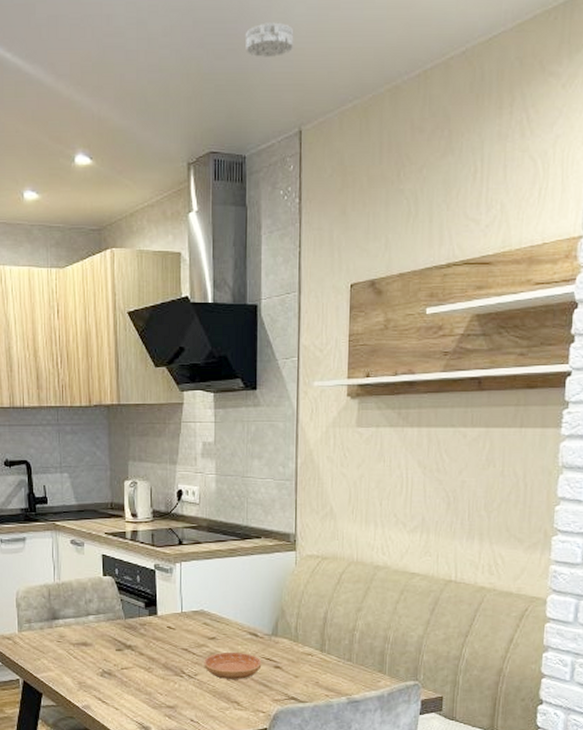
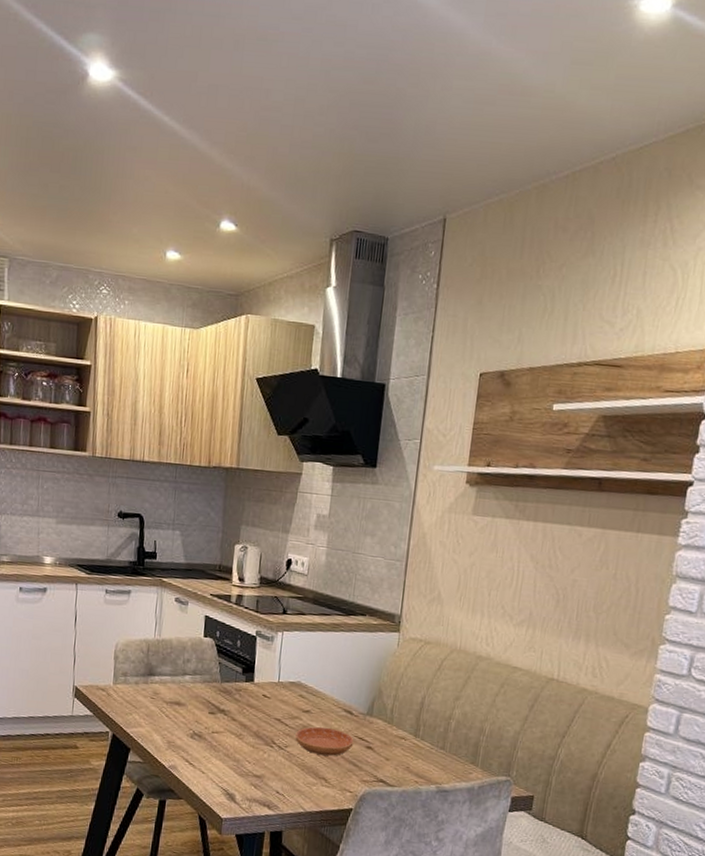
smoke detector: present [246,22,294,57] -> none [399,111,448,145]

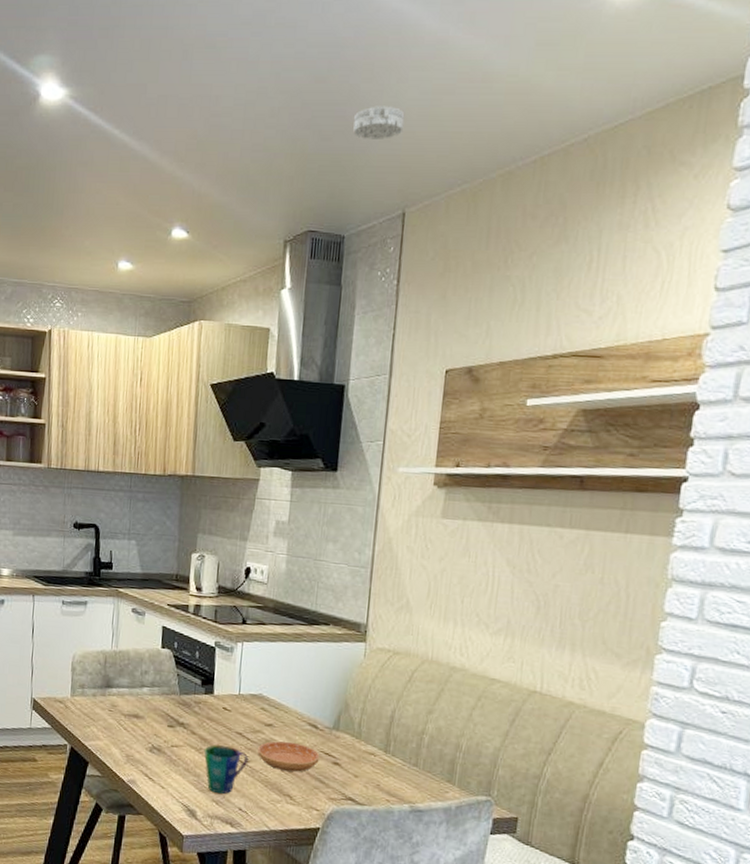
cup: none [243,730,287,778] -> present [204,744,249,794]
smoke detector: none [399,111,448,145] -> present [353,106,405,139]

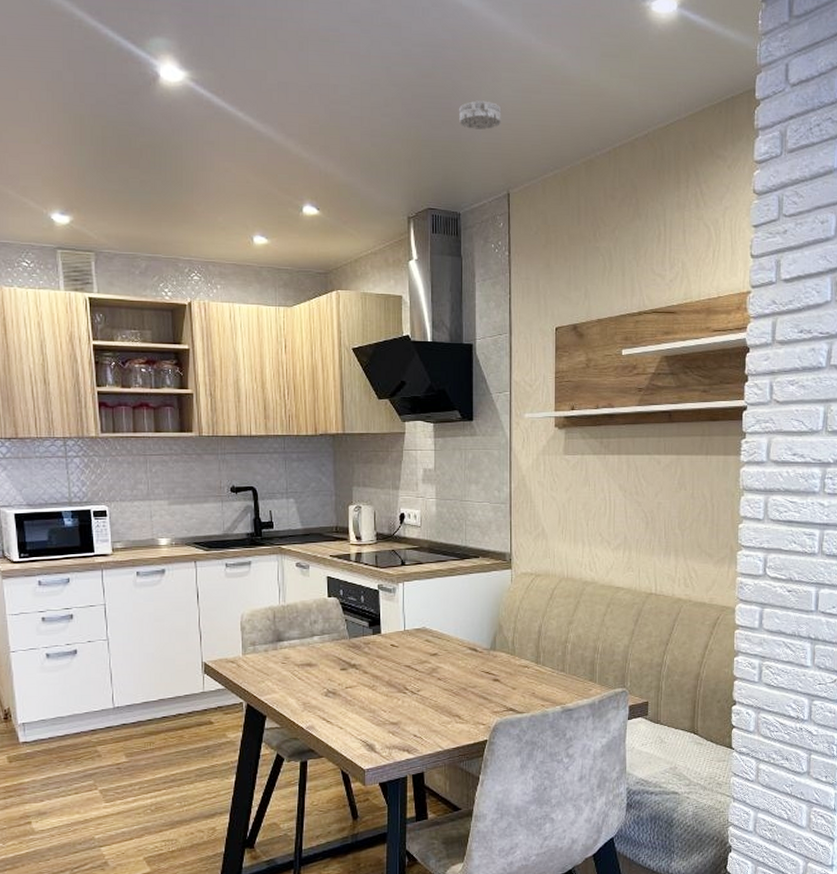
cup: present [204,744,249,794] -> none [376,679,419,725]
saucer: present [257,741,320,772] -> none [426,667,481,694]

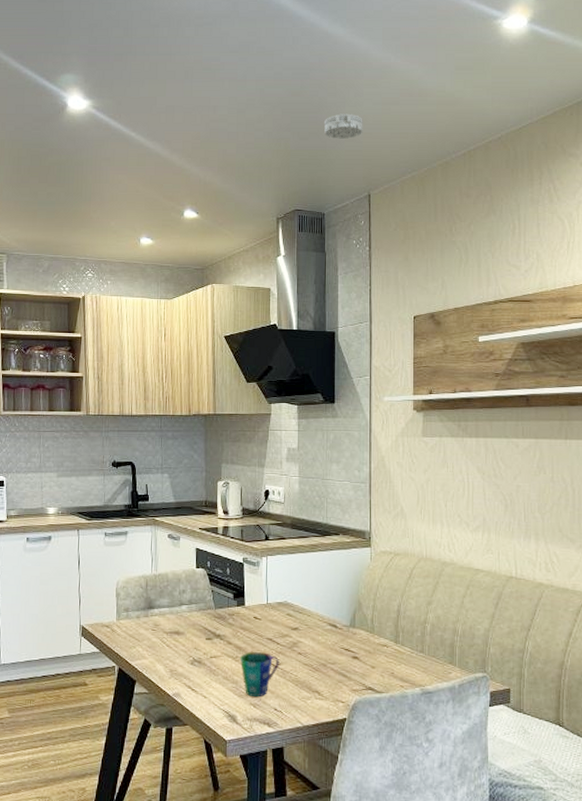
cup: none [376,679,419,725] -> present [239,651,280,698]

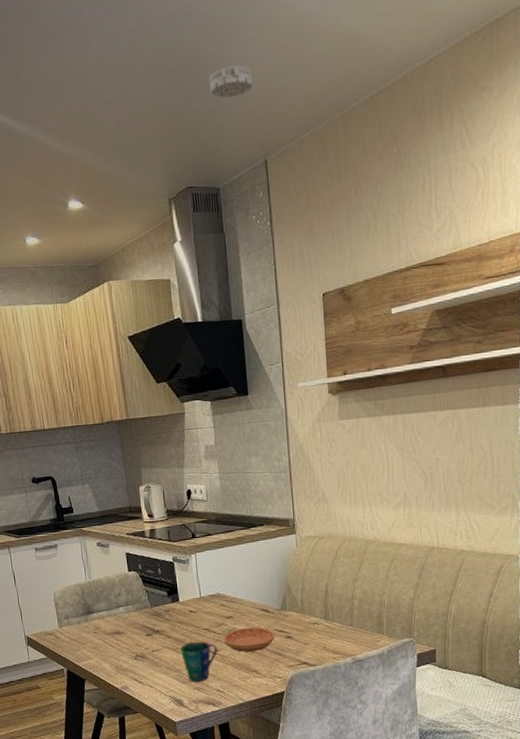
saucer: none [287,642,341,669] -> present [224,627,275,652]

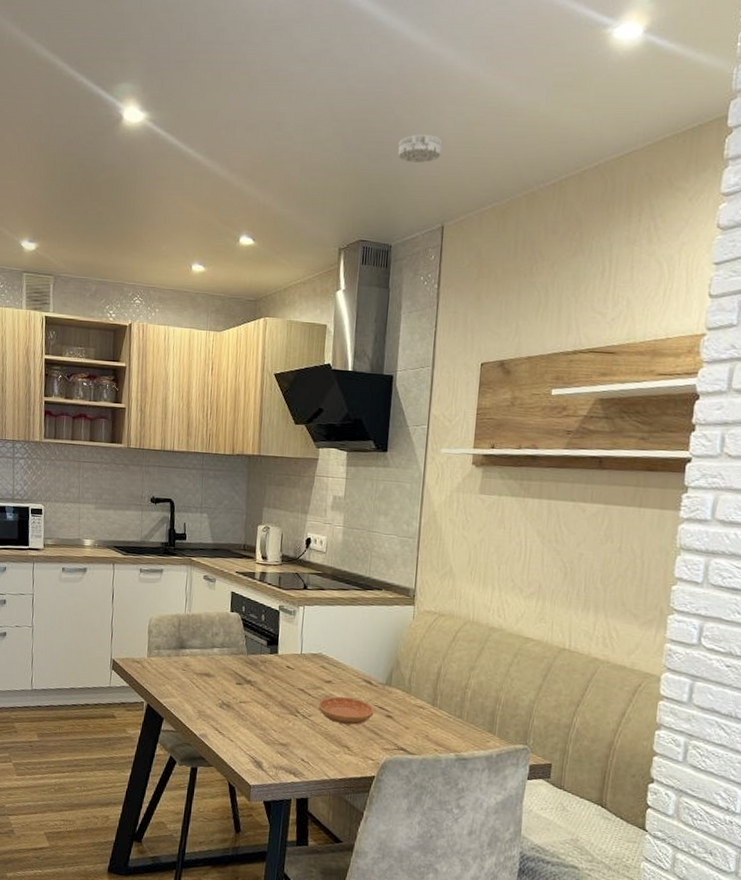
cup: present [179,641,218,682] -> none [269,700,310,746]

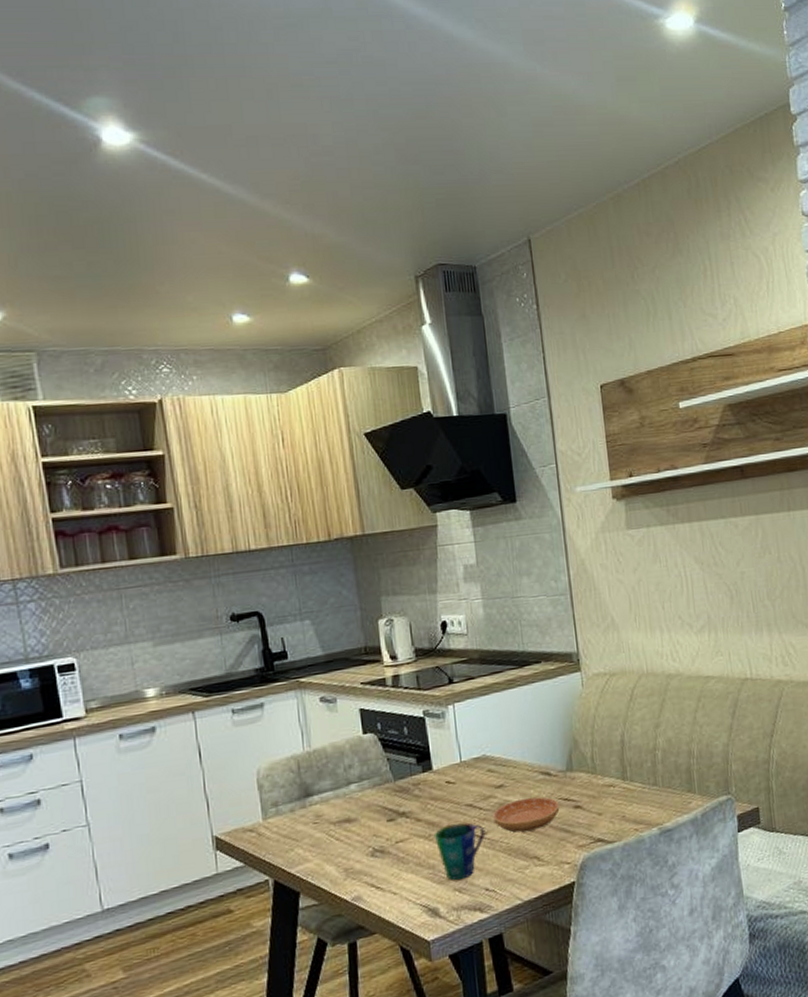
cup: none [269,700,310,746] -> present [433,822,486,881]
smoke detector: present [398,134,443,163] -> none [462,139,513,172]

